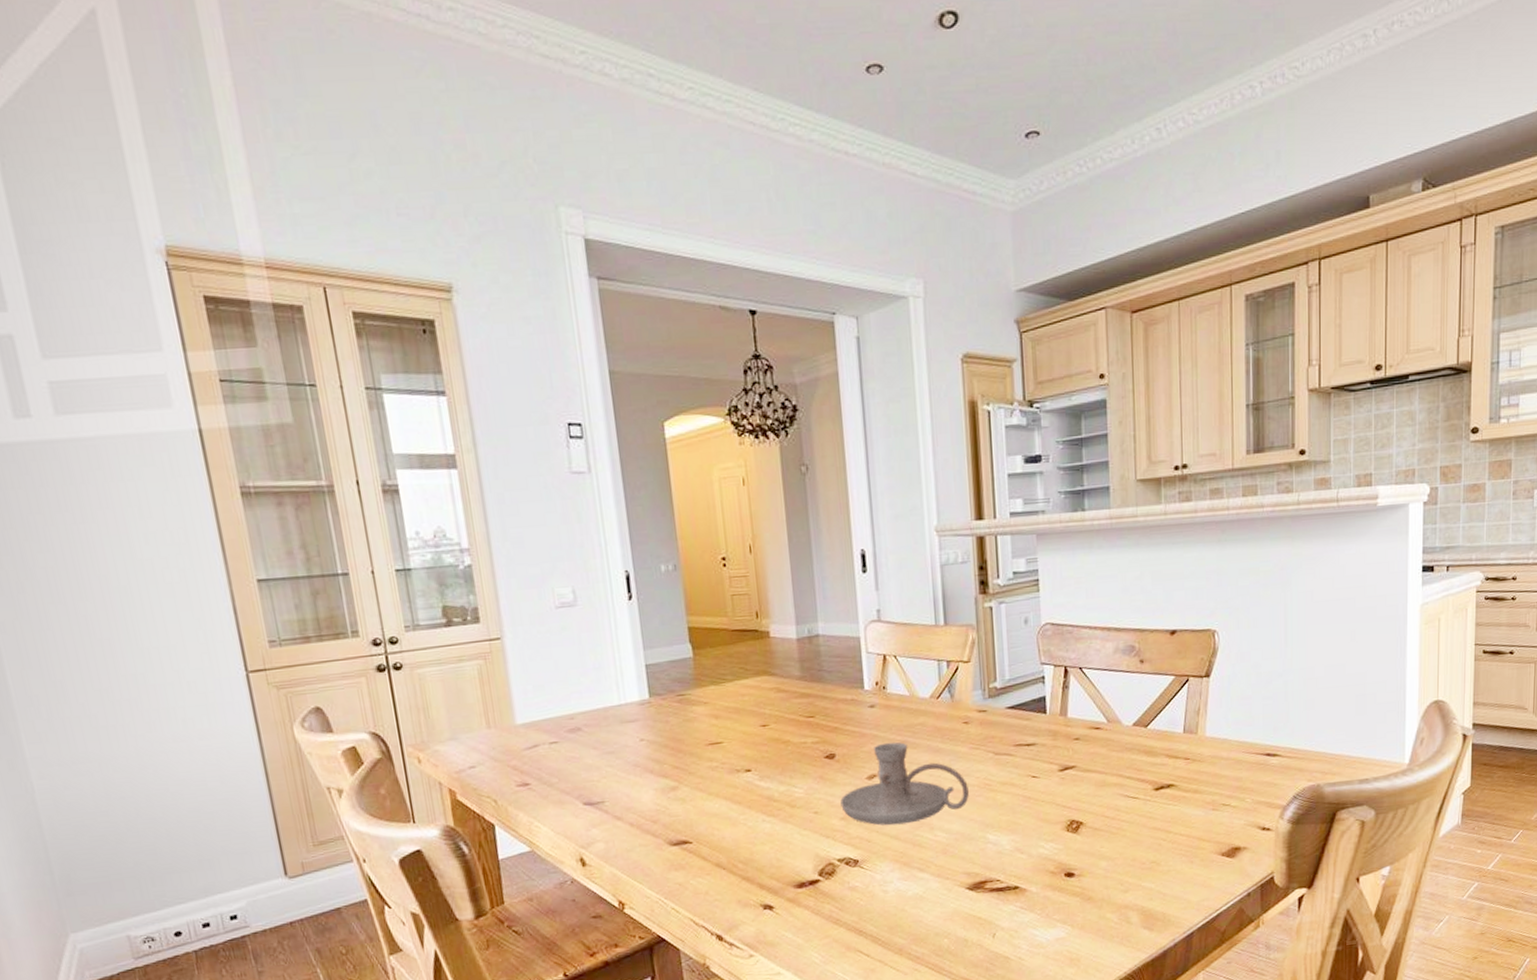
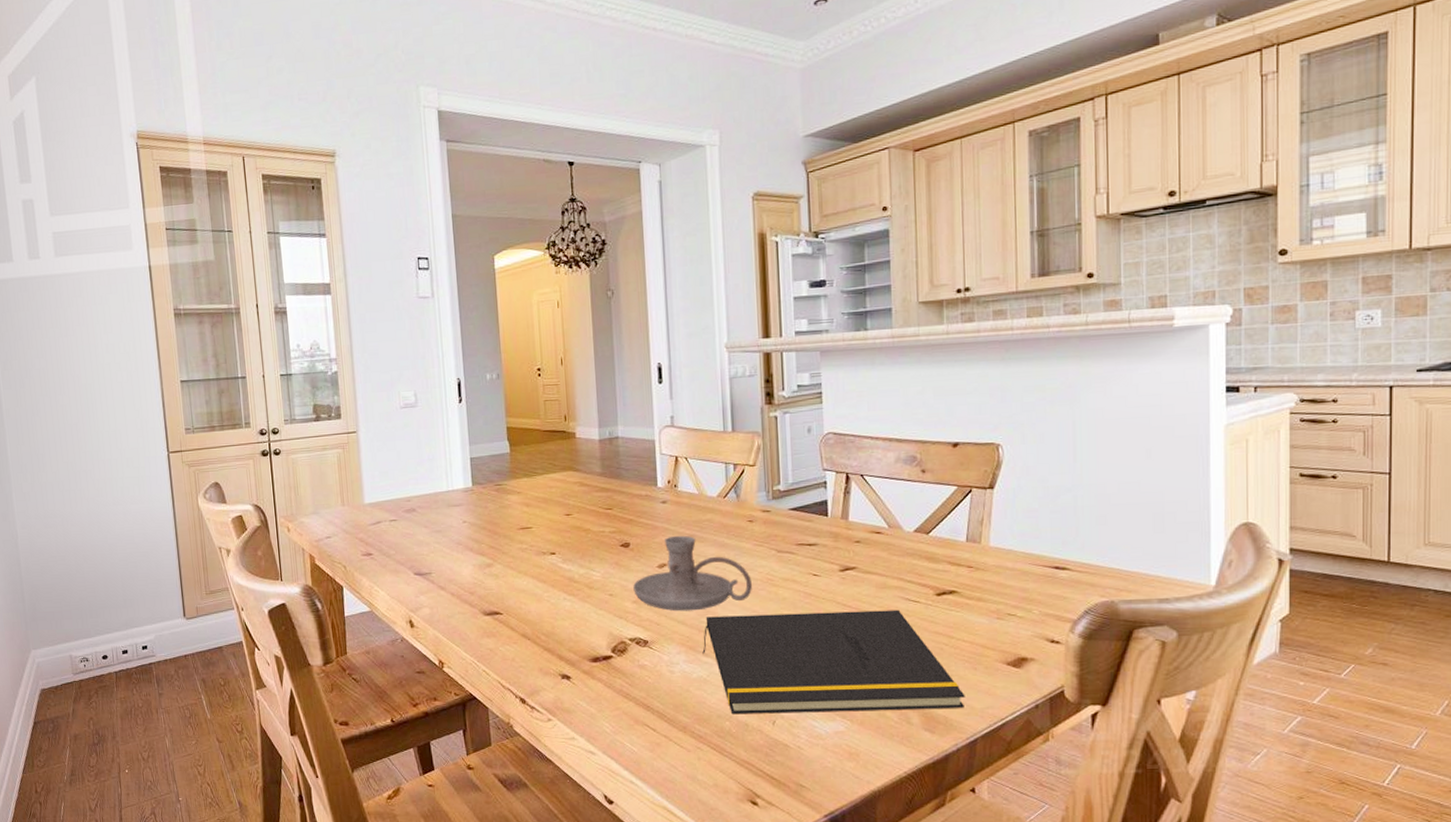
notepad: none [917,807,1182,931] -> present [702,609,965,715]

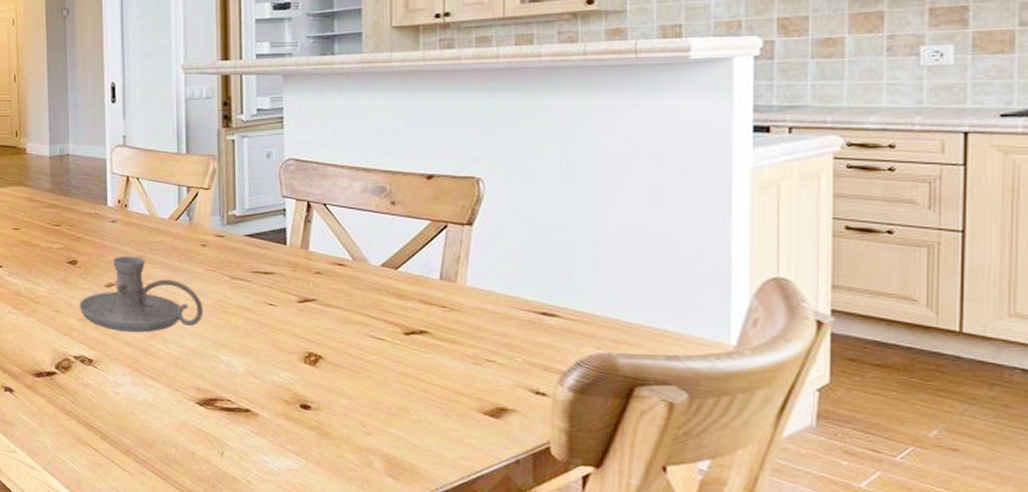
notepad: present [702,609,965,715] -> none [149,340,435,456]

